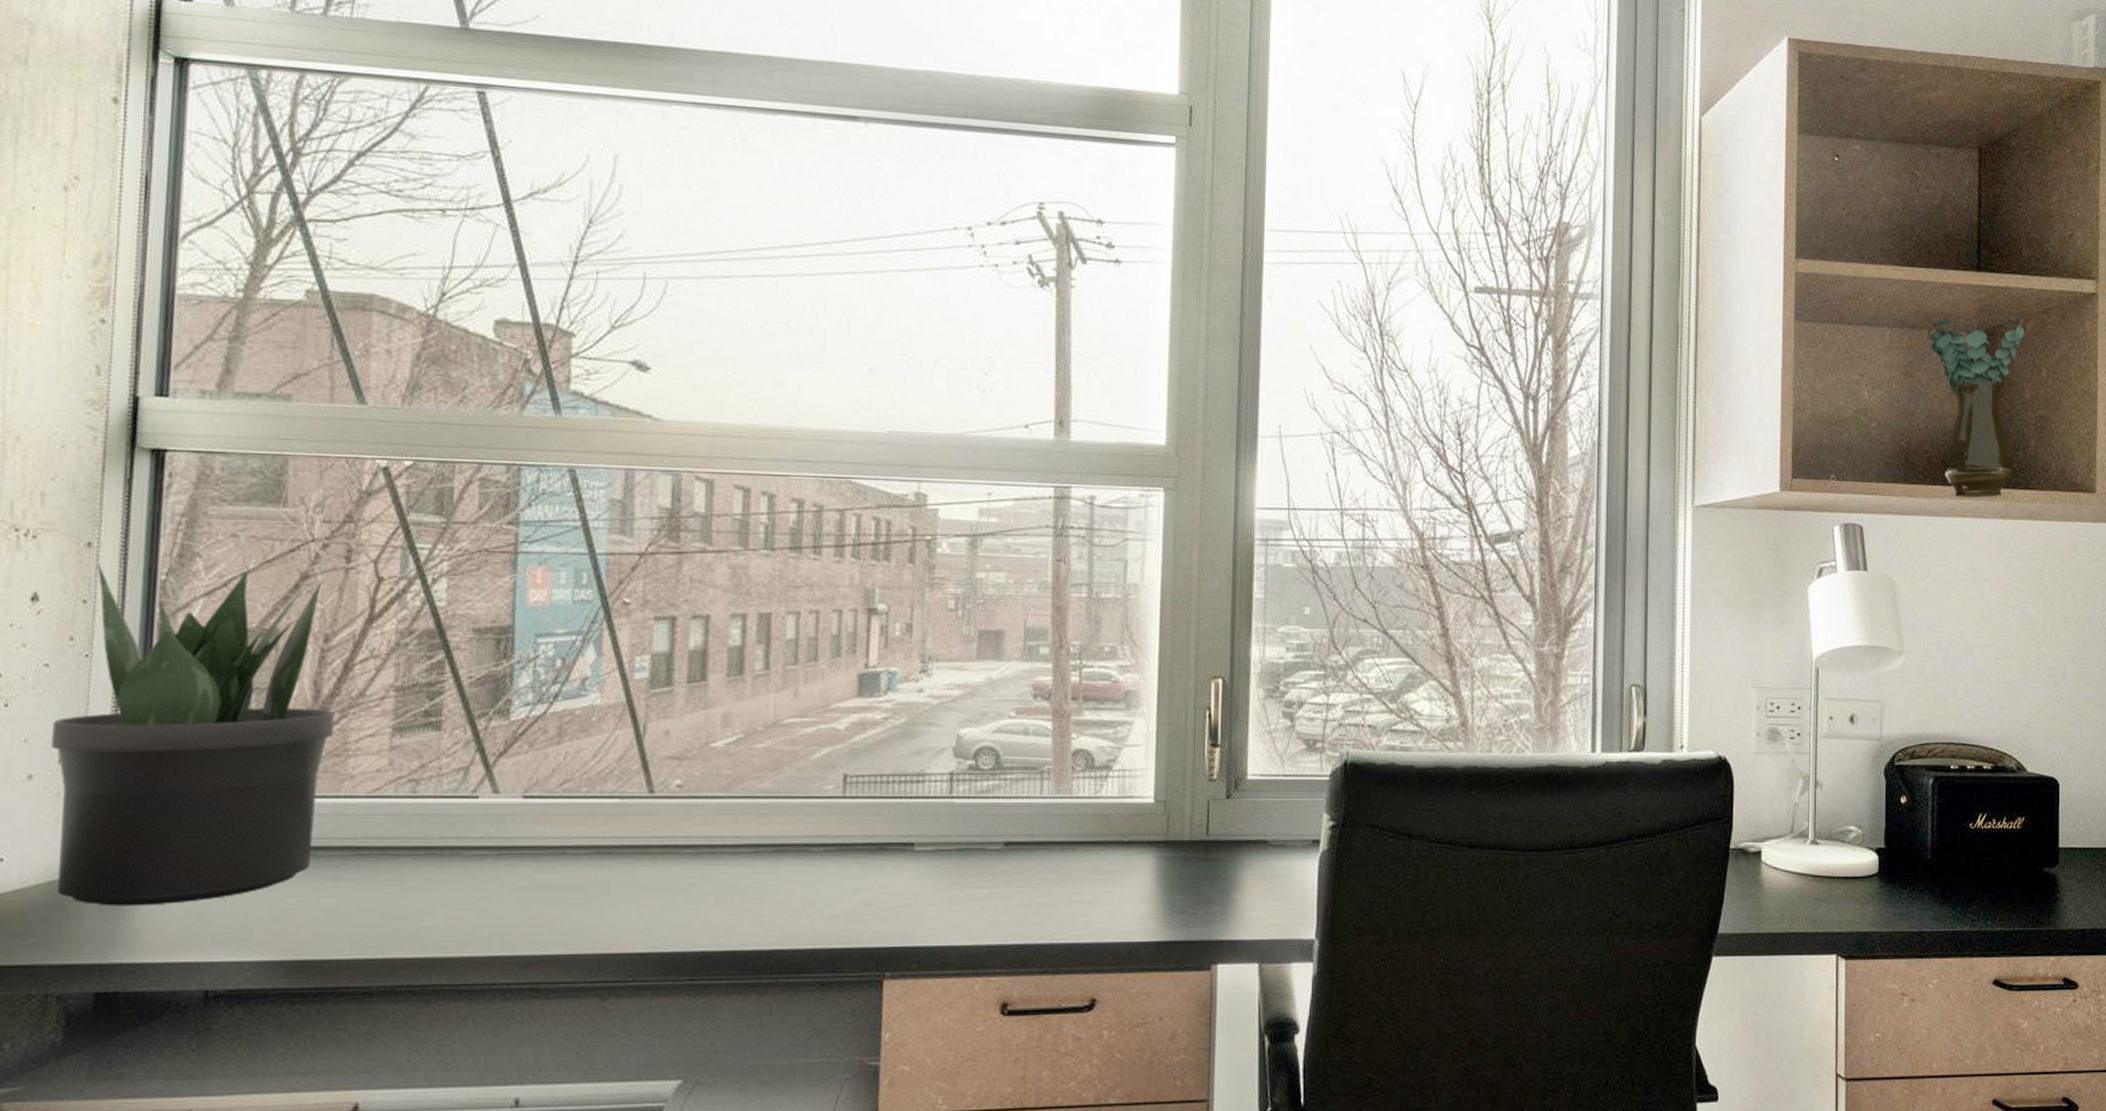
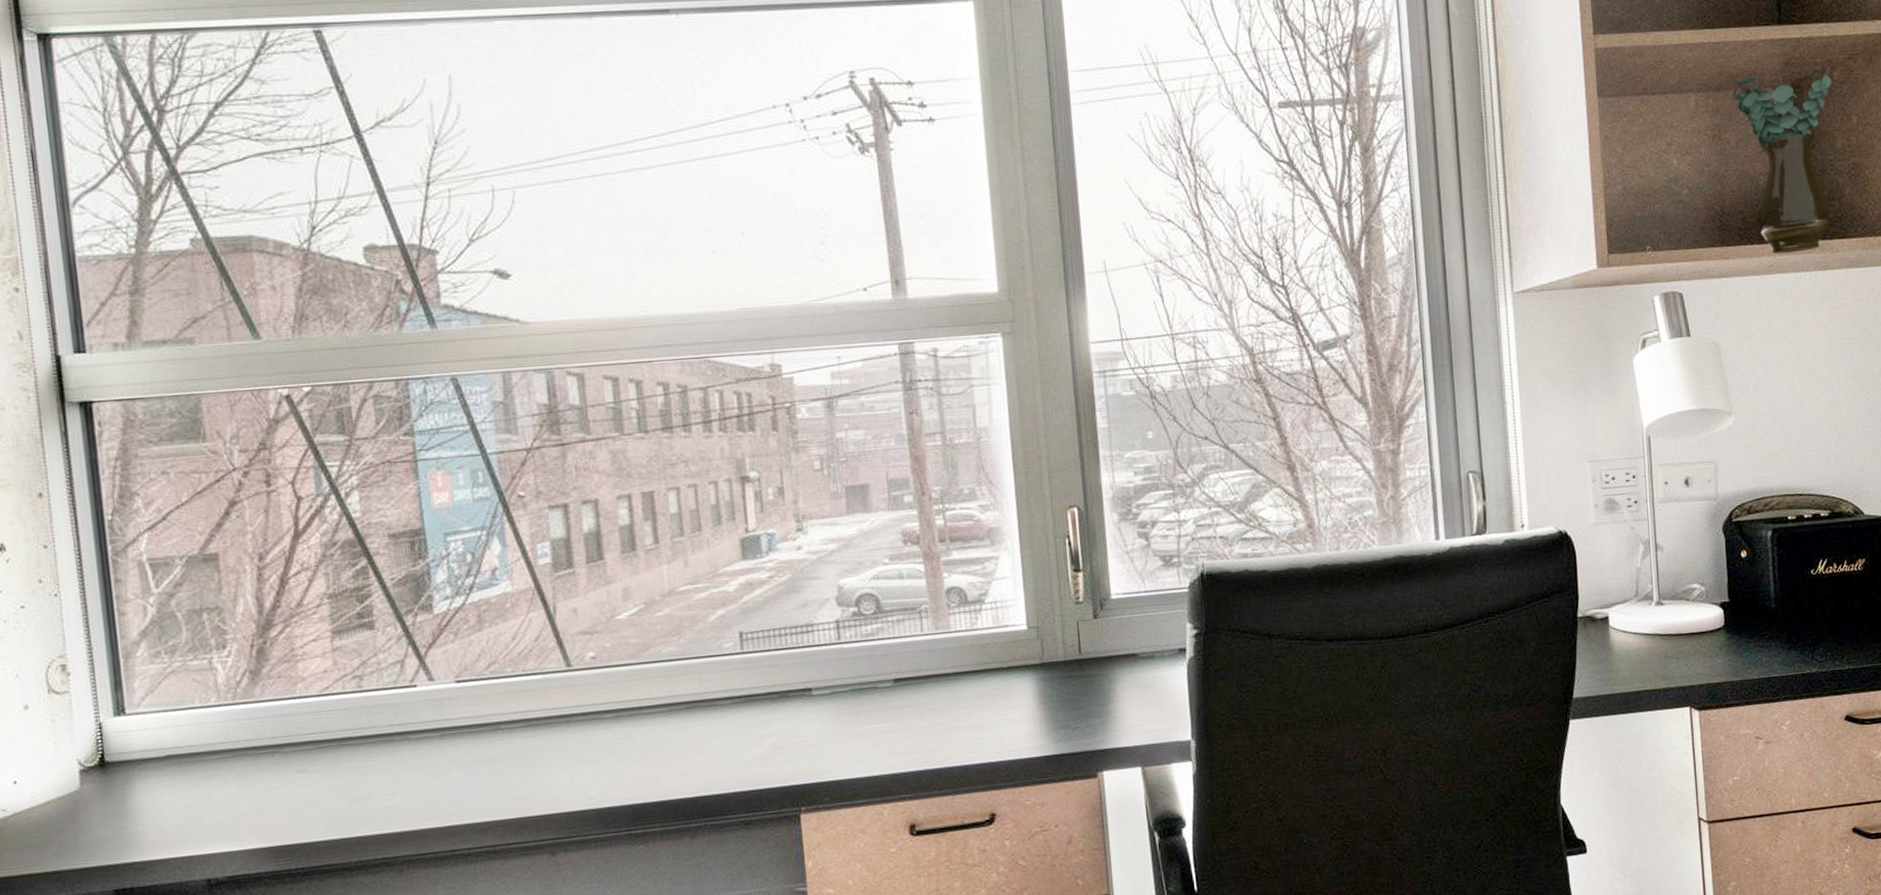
planter: present [50,563,335,906] -> none [37,505,281,814]

